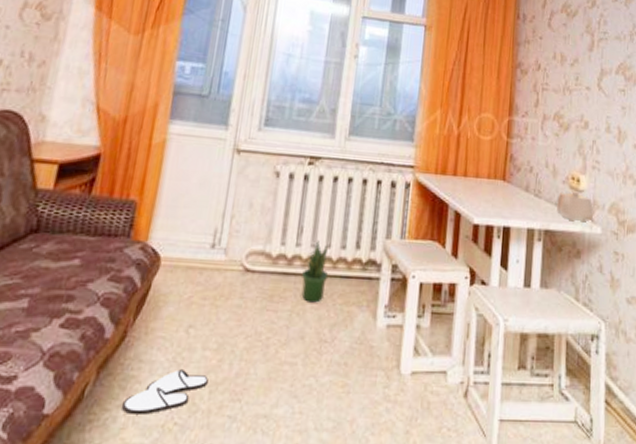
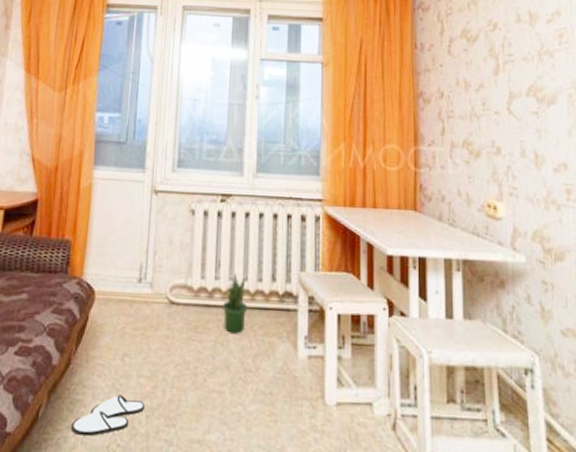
sugar bowl: present [557,191,593,223] -> none [474,219,515,251]

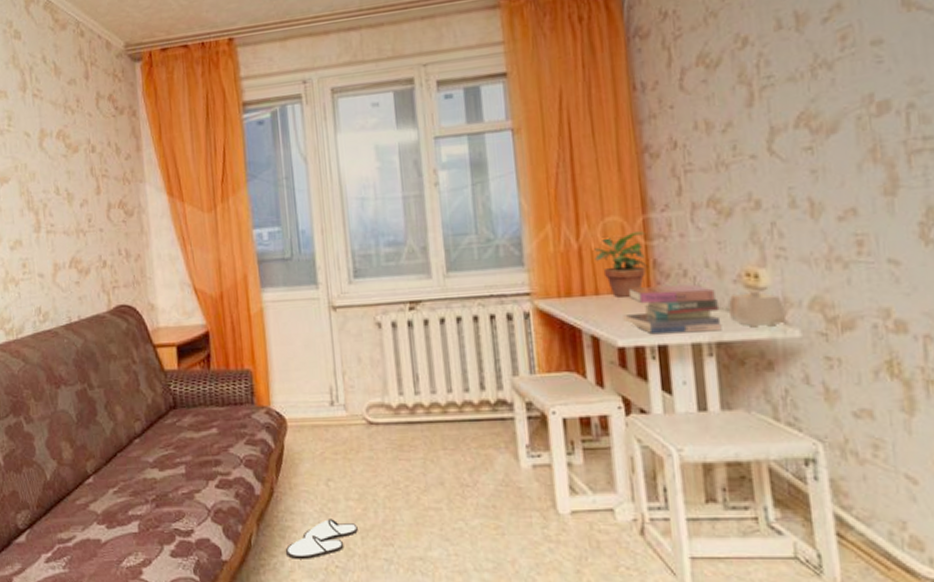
planter: present [223,274,248,334] -> none [428,387,457,449]
potted plant: none [376,159,416,214] -> present [594,231,647,299]
books: none [393,204,468,250] -> present [623,284,722,334]
sugar bowl: none [474,219,515,251] -> present [729,290,786,328]

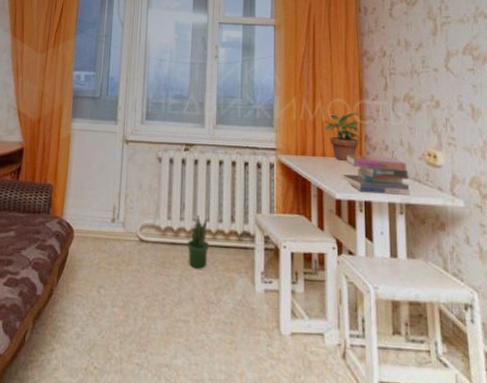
slippers: present [285,519,358,559] -> none [53,322,118,359]
planter: none [428,387,457,449] -> present [187,216,210,269]
sugar bowl: present [729,290,786,328] -> none [416,167,454,196]

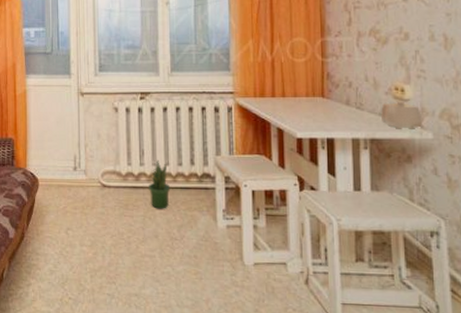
potted plant: present [324,112,361,162] -> none [283,51,323,101]
books: present [341,153,410,195] -> none [302,92,375,130]
sugar bowl: none [416,167,454,196] -> present [381,101,422,129]

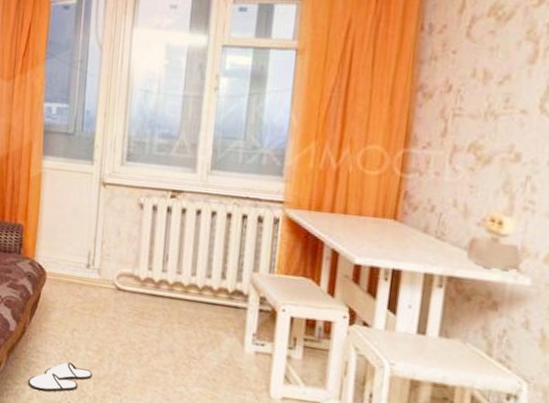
slippers: none [30,260,88,291] -> present [27,362,92,392]
planter: present [149,160,171,209] -> none [169,269,195,323]

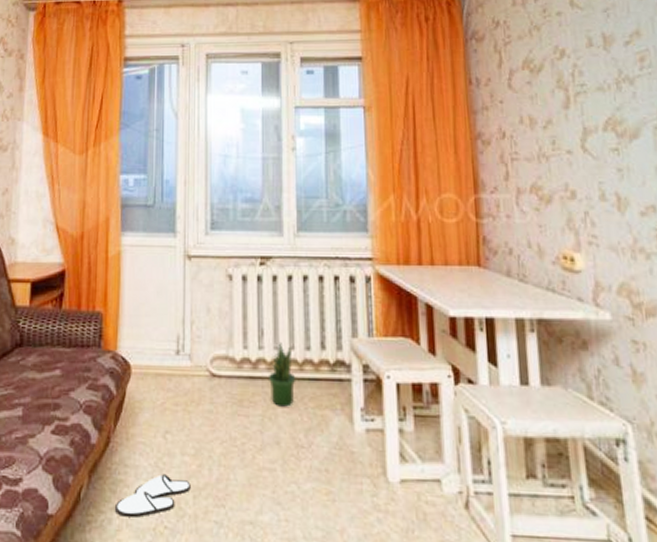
planter: none [169,269,195,323] -> present [269,343,296,407]
sugar bowl: present [466,235,521,272] -> none [548,272,598,308]

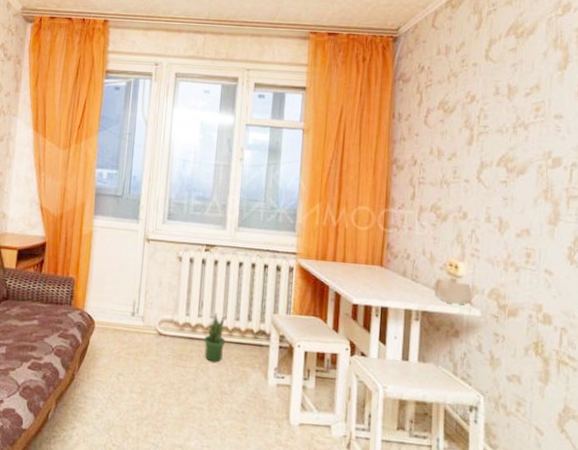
slippers: present [114,474,191,518] -> none [74,405,136,436]
sugar bowl: none [548,272,598,308] -> present [434,277,472,306]

